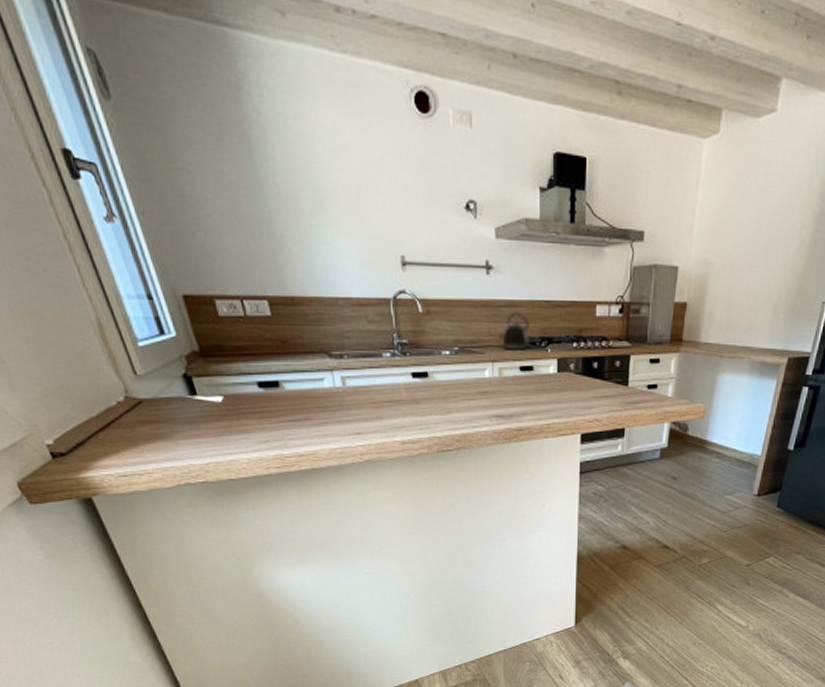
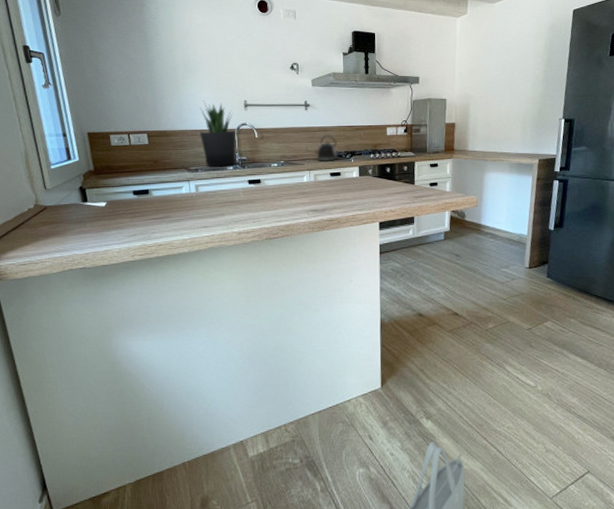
planter: none [338,252,394,353] -> present [199,100,236,167]

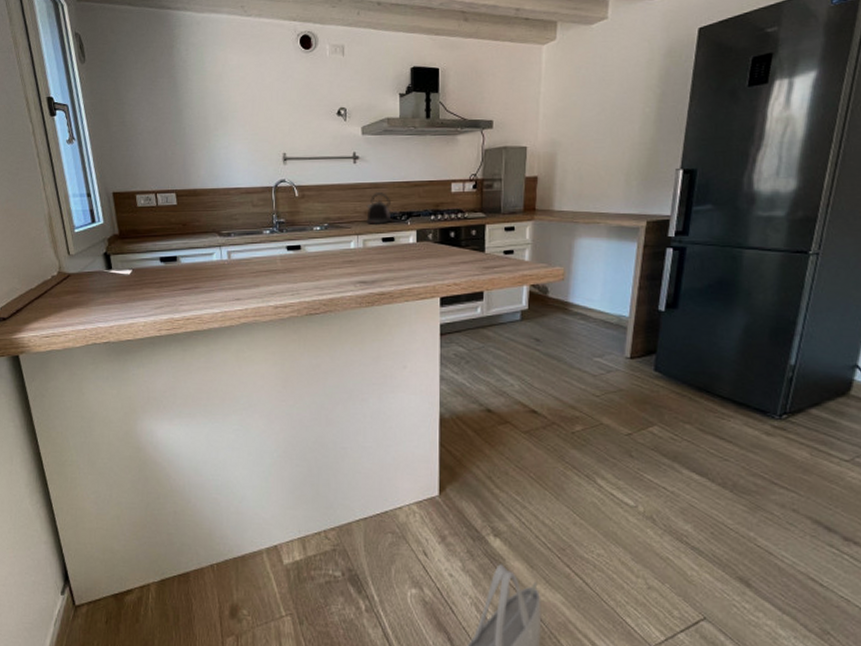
planter: present [199,100,236,167] -> none [232,154,274,231]

